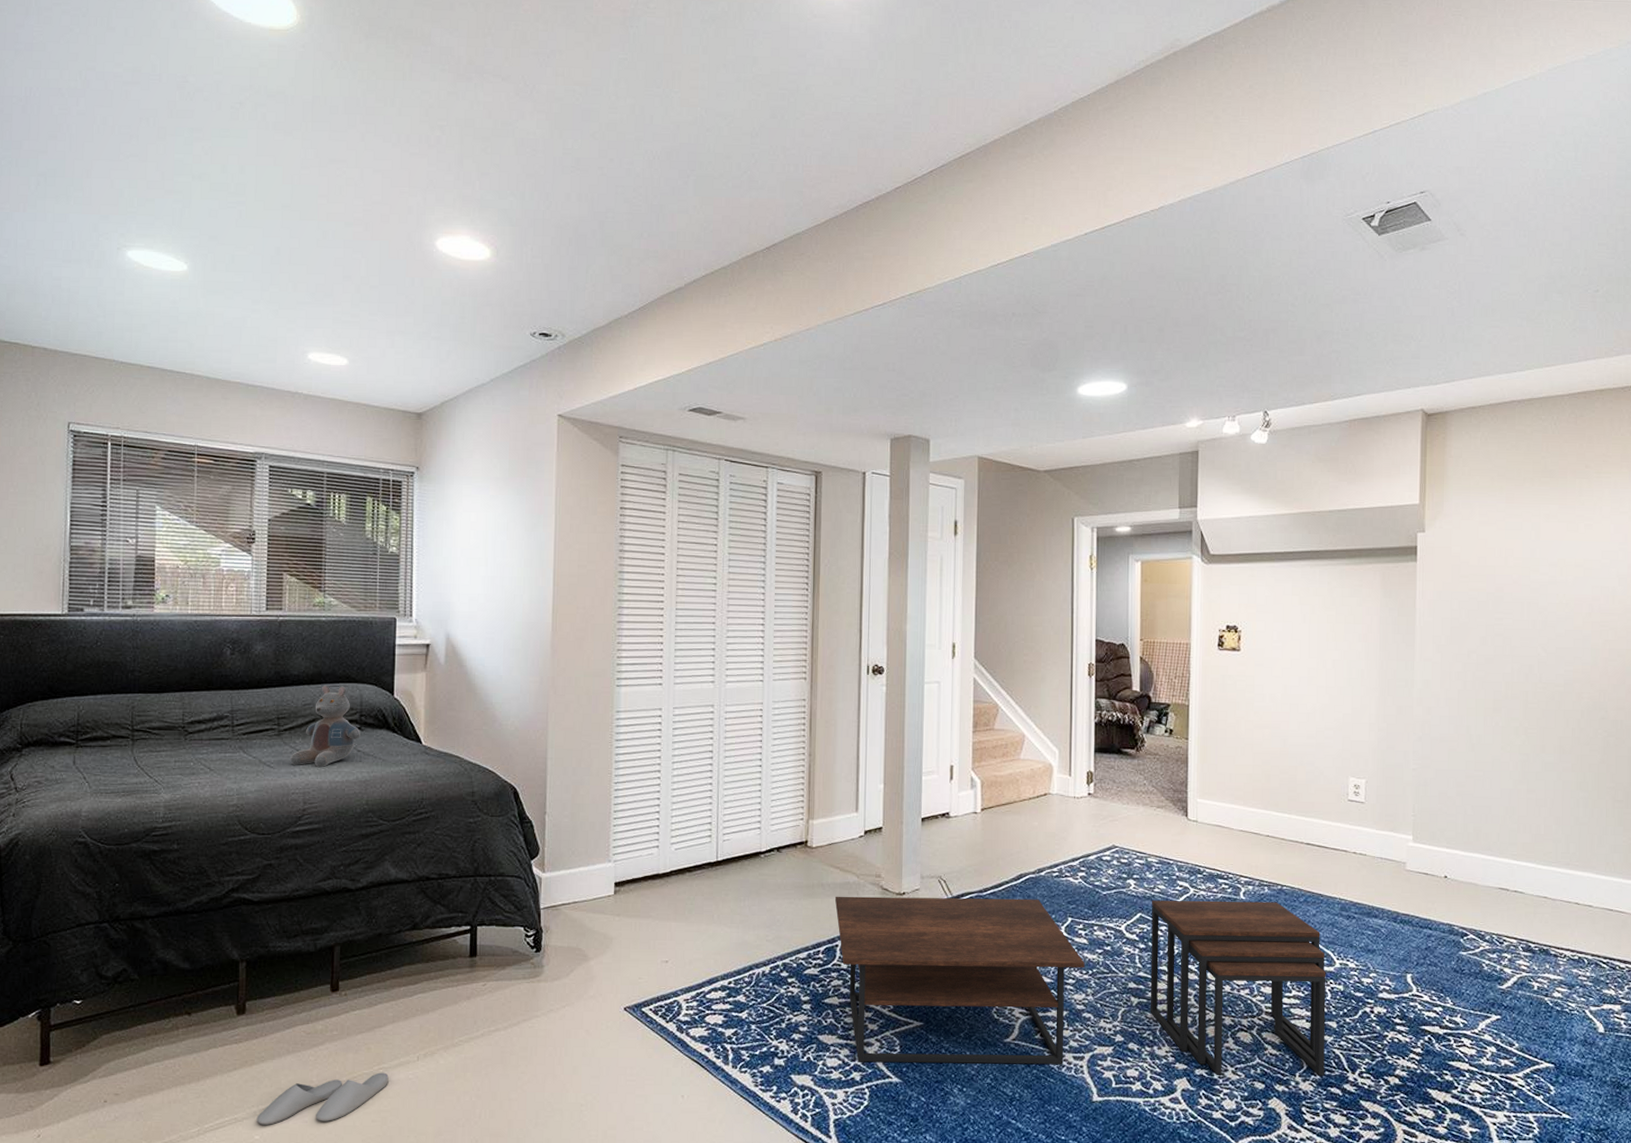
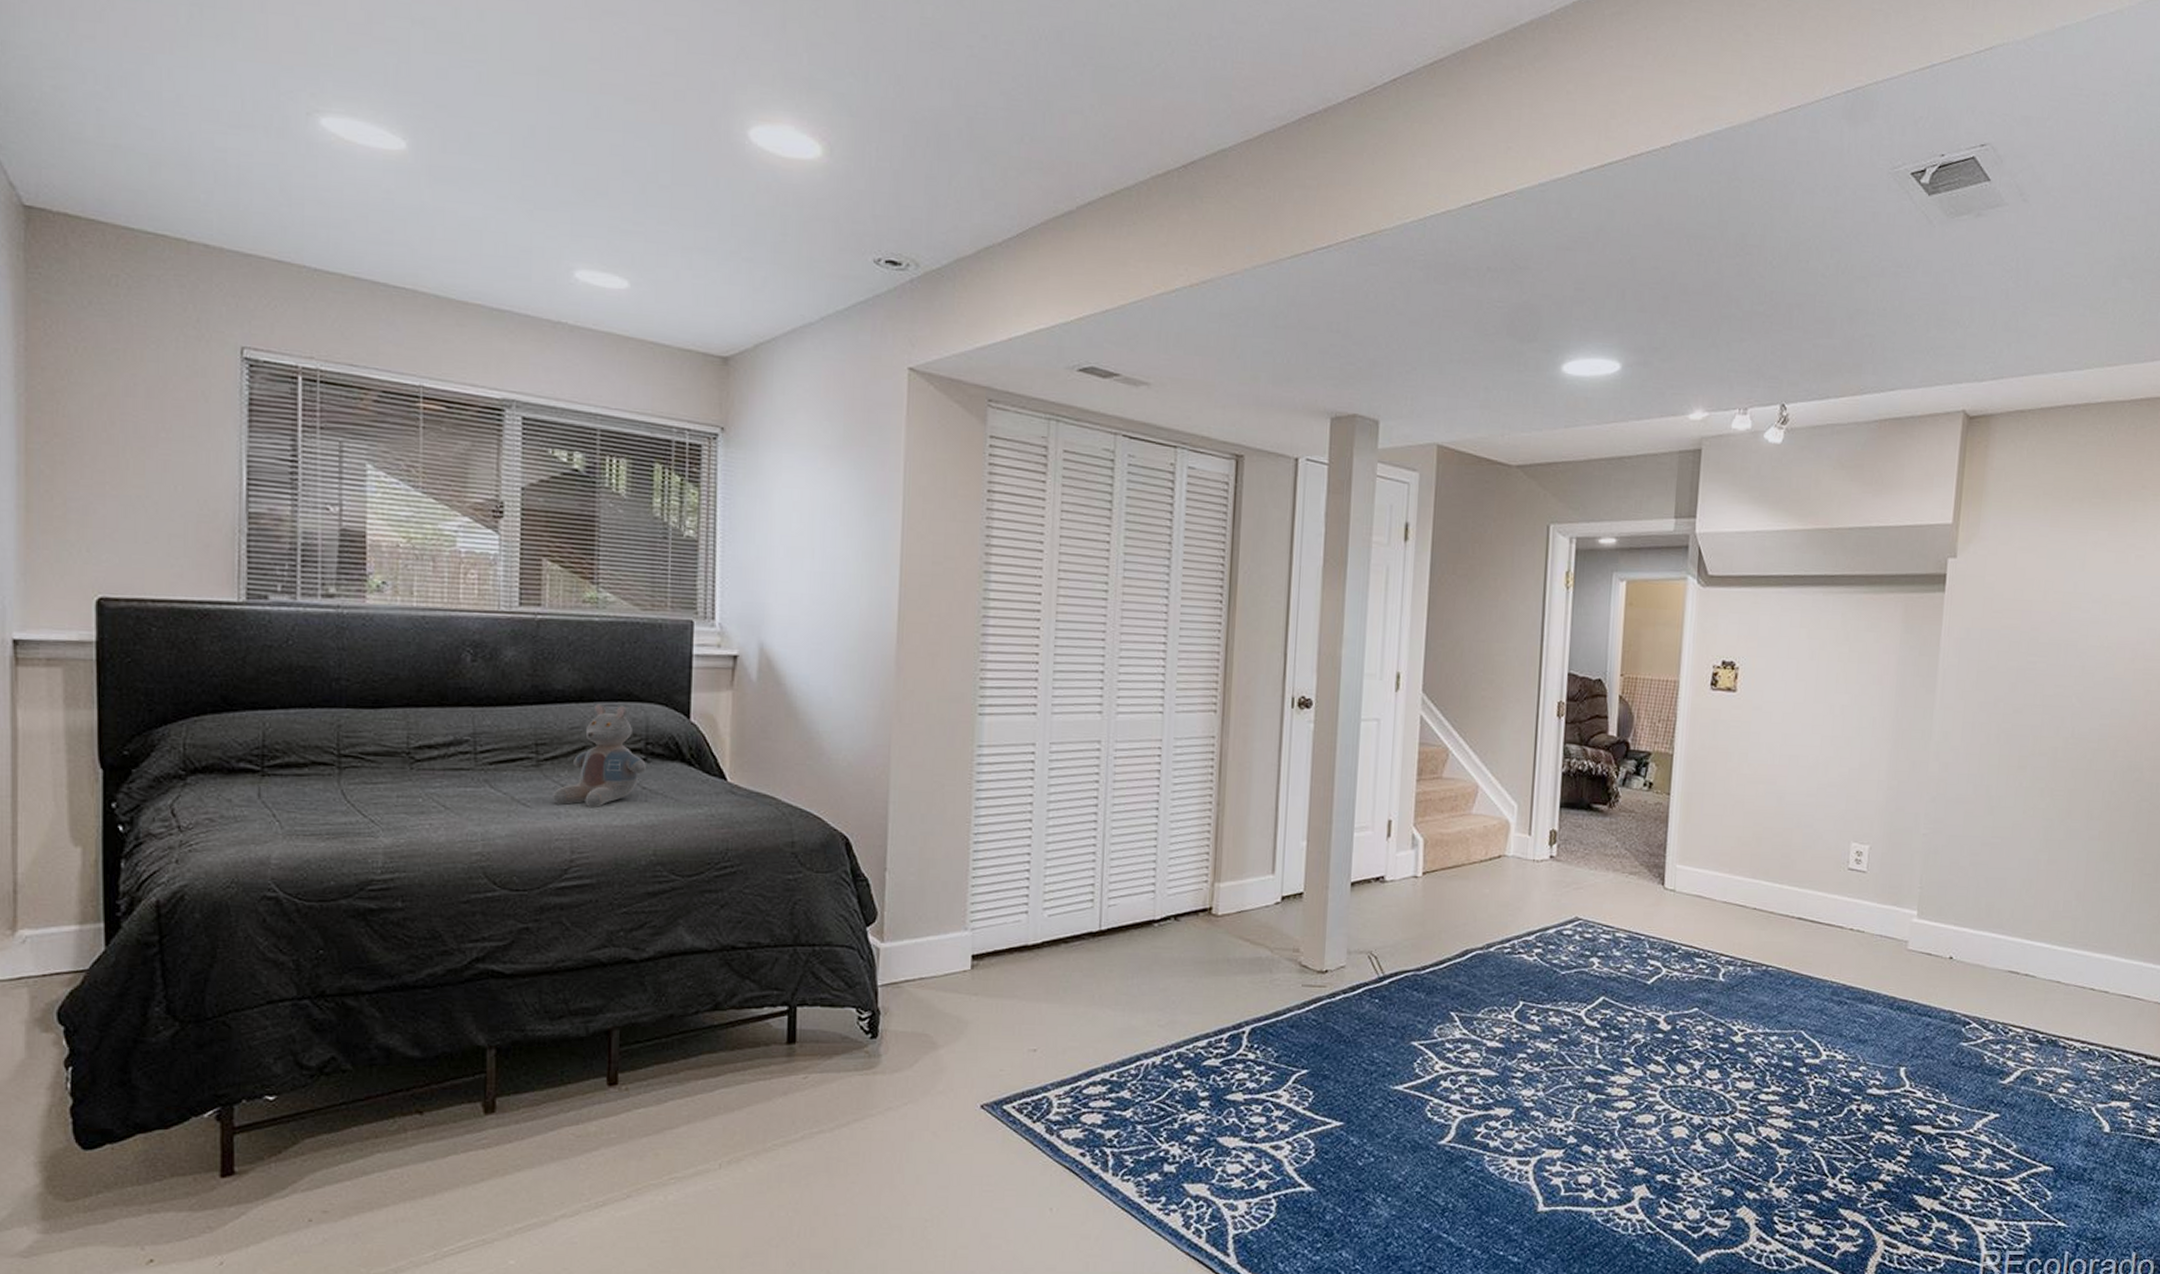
slippers: present [256,1072,389,1126] -> none [511,1183,682,1249]
coffee table: present [834,896,1326,1076] -> none [1242,973,1811,1181]

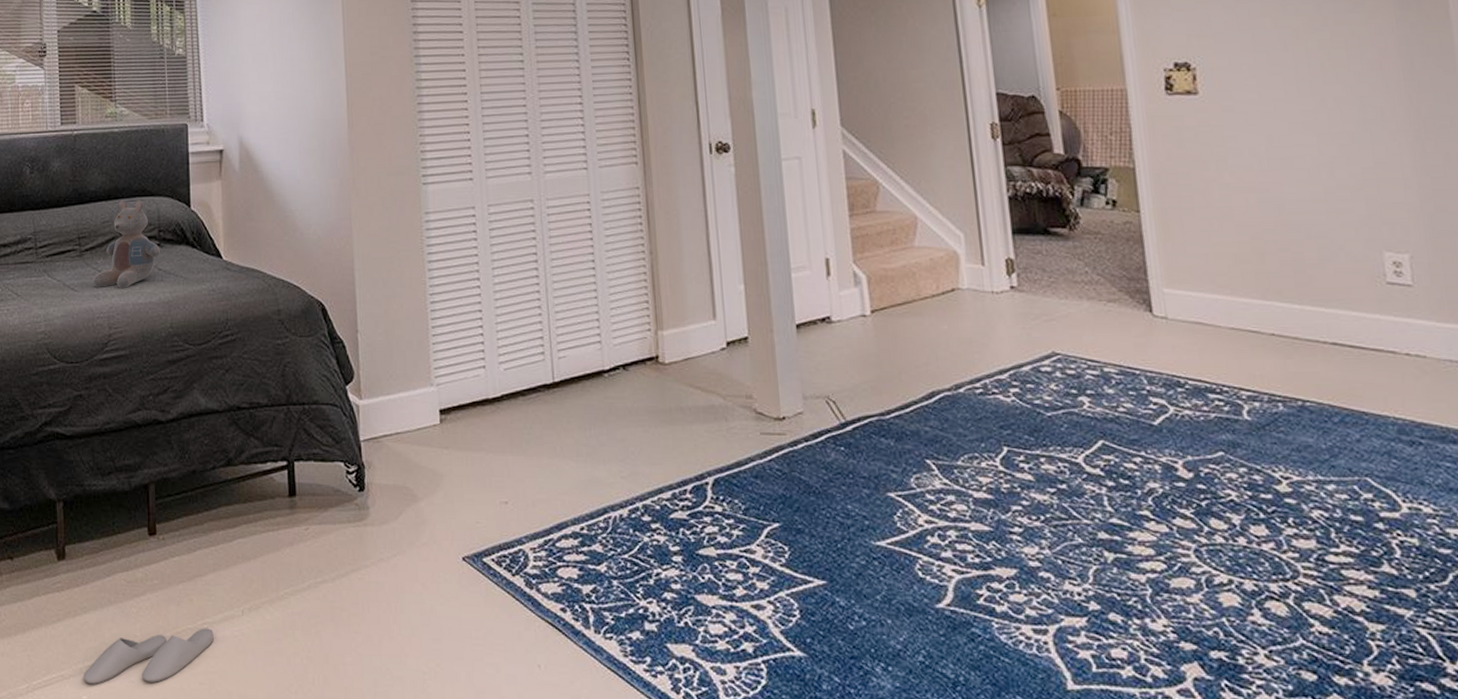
slippers: none [511,1183,682,1249] -> present [83,628,214,685]

